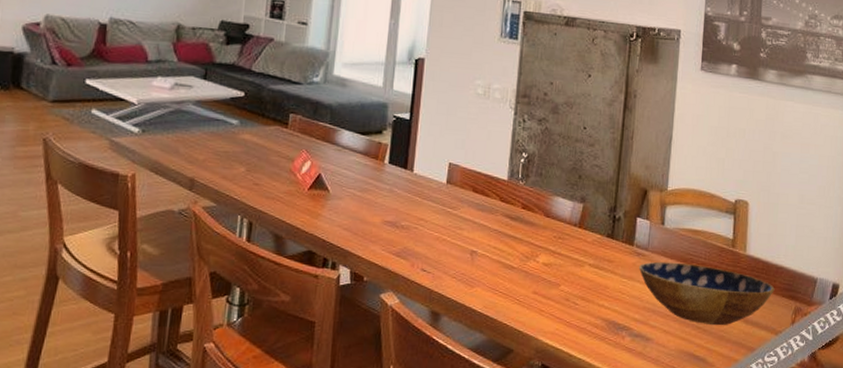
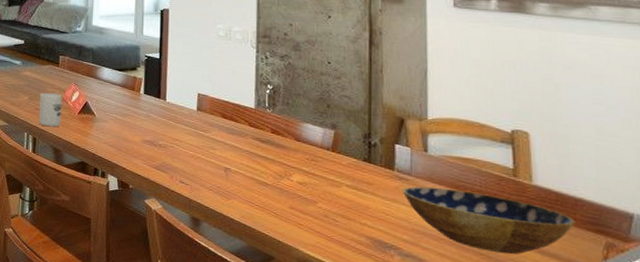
cup: none [257,162,290,208] -> present [38,93,62,127]

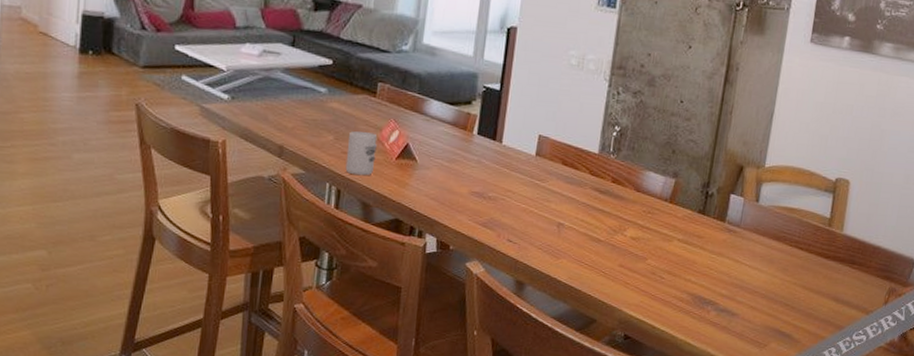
bowl: present [402,186,576,255] -> none [728,238,870,304]

